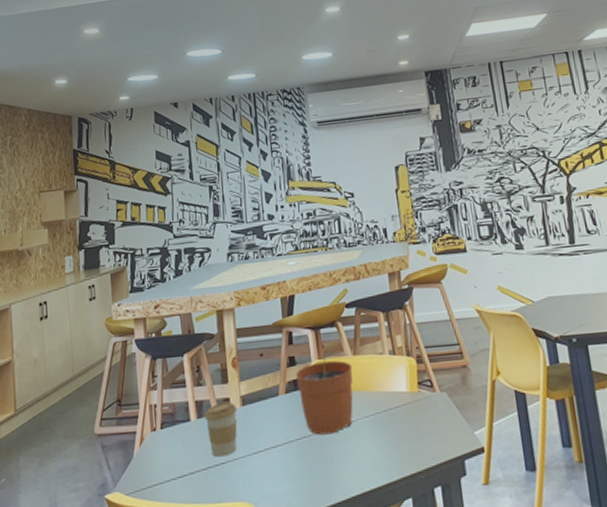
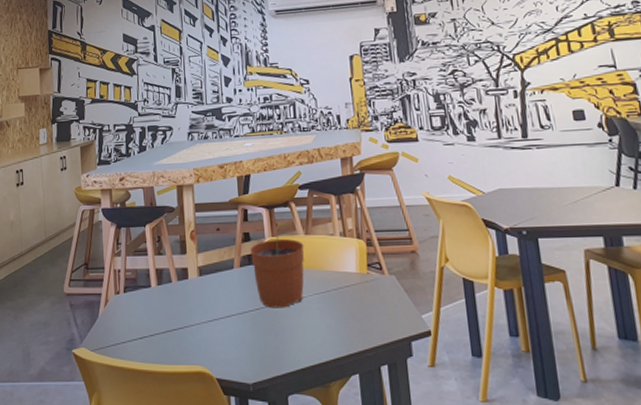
coffee cup: present [204,401,237,457] -> none [164,271,195,322]

